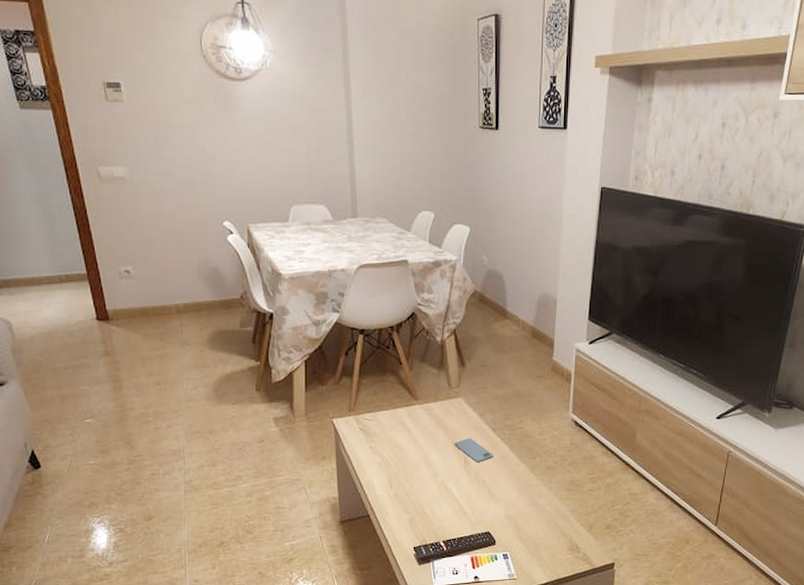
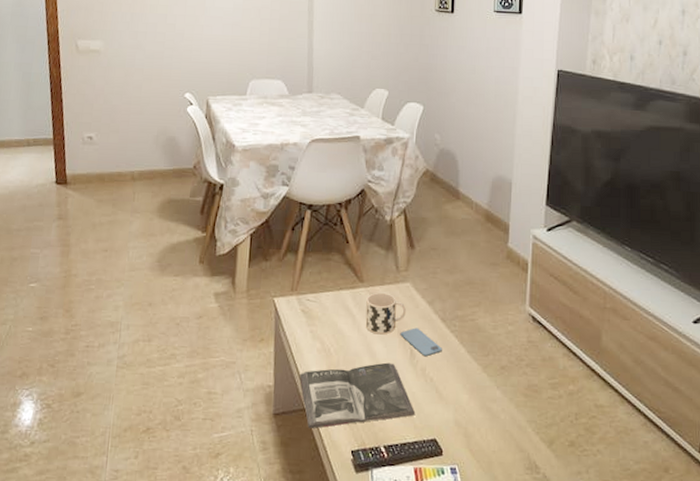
magazine: none [362,470,471,532] -> present [300,362,416,429]
cup: none [421,408,459,446] -> present [365,292,406,335]

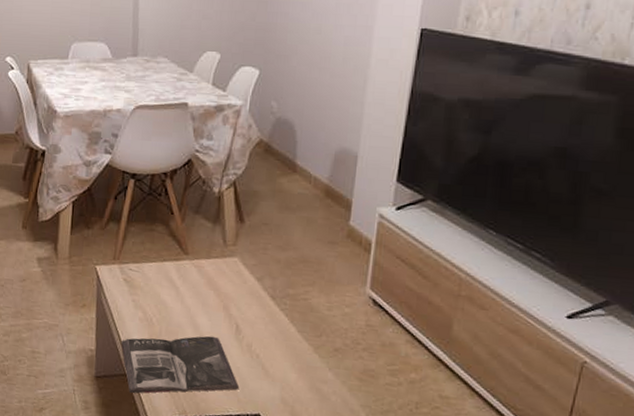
cup: present [365,292,406,335] -> none [189,265,233,309]
smartphone: present [400,327,442,357] -> none [225,303,270,333]

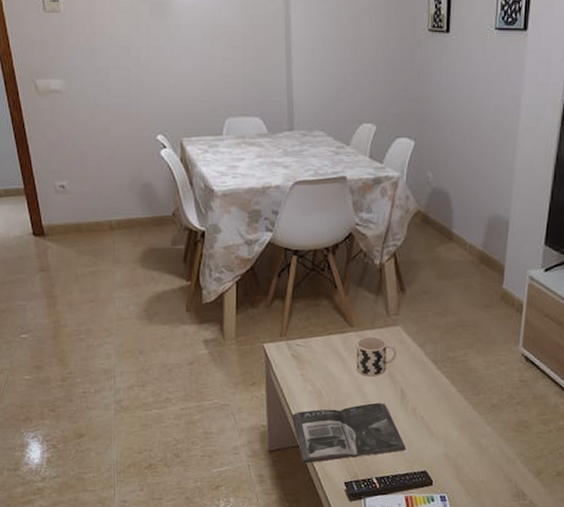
cup: none [189,265,233,309] -> present [356,336,397,377]

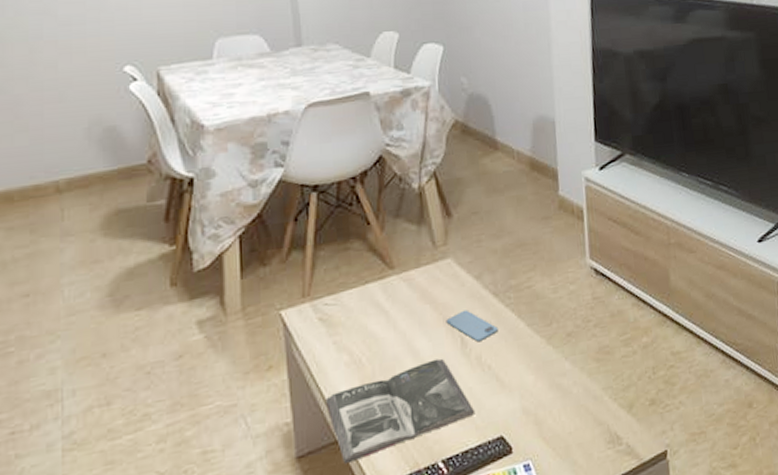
cup: present [356,336,397,377] -> none [400,275,450,329]
smartphone: none [391,369,433,397] -> present [446,309,498,342]

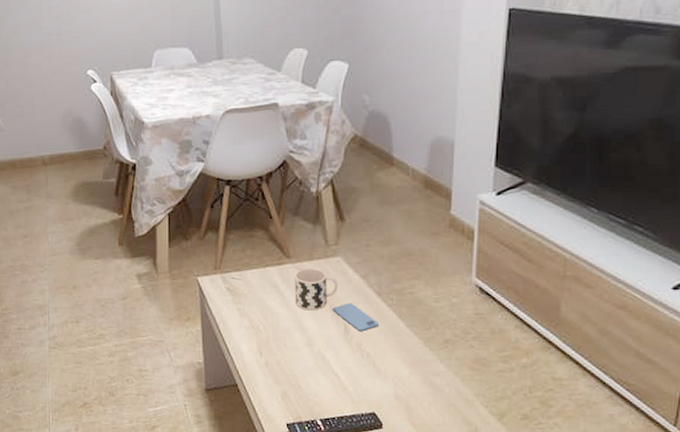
magazine: present [326,358,476,465] -> none [229,338,352,404]
cup: none [400,275,450,329] -> present [295,267,338,311]

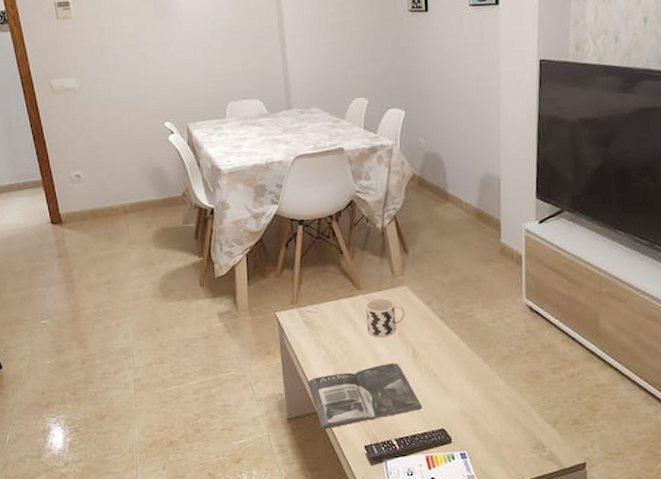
magazine: none [229,338,352,404] -> present [309,363,423,430]
smartphone: present [332,303,379,332] -> none [401,328,443,354]

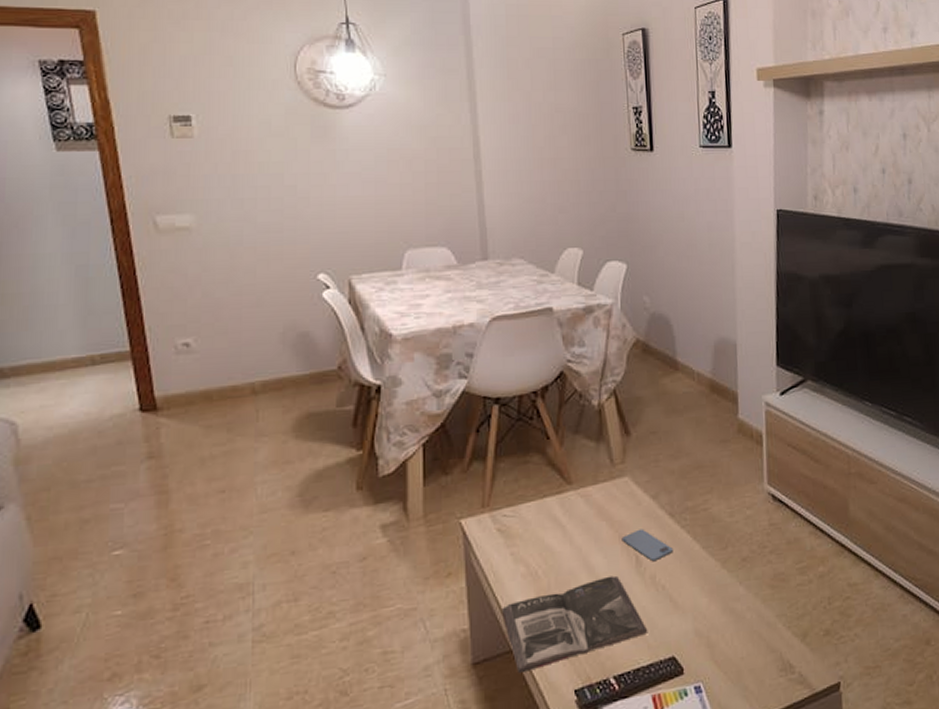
cup: present [365,297,405,338] -> none [577,492,627,545]
smartphone: none [401,328,443,354] -> present [621,529,673,562]

